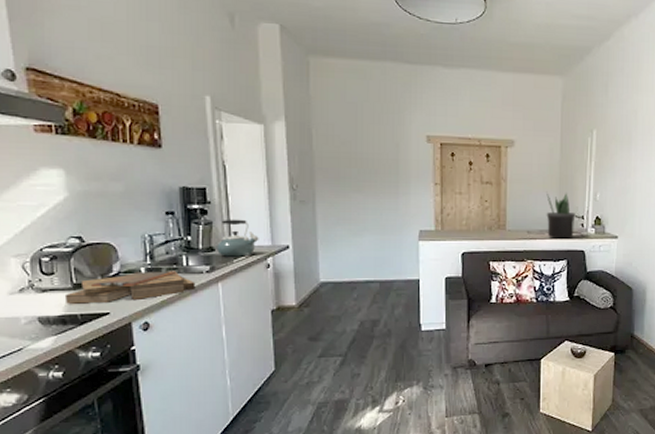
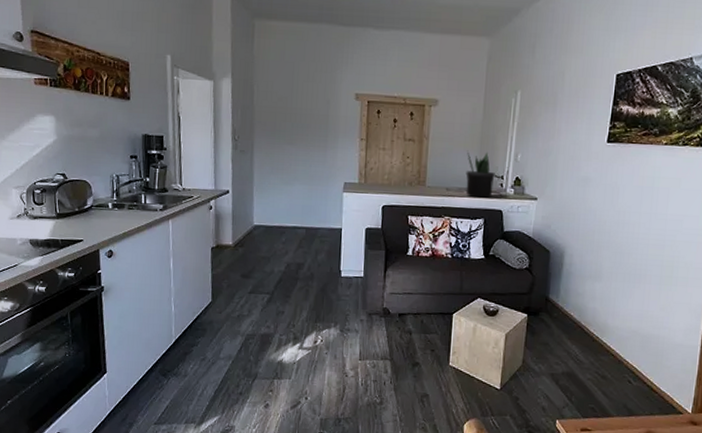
clipboard: present [64,271,196,304] -> none [50,206,151,232]
kettle: present [217,219,259,257] -> none [169,164,205,199]

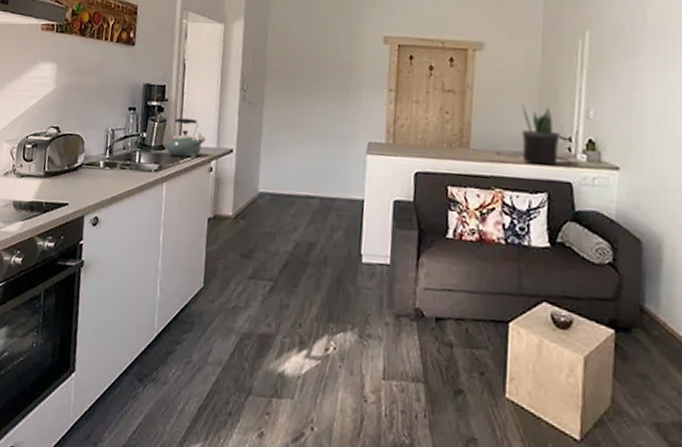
kettle: none [169,164,205,199] -> present [167,117,206,158]

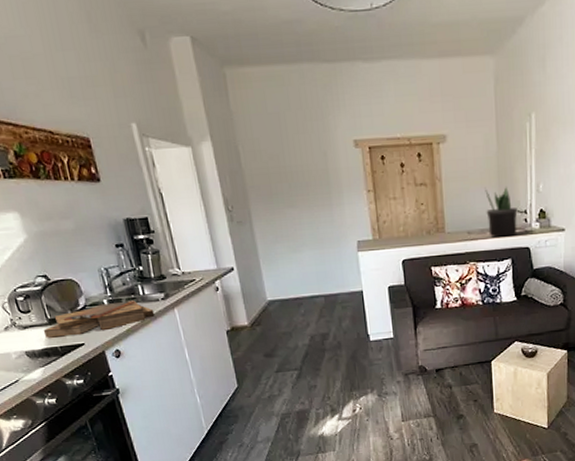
clipboard: none [36,165,144,194] -> present [43,300,155,338]
kettle: present [167,117,206,158] -> none [166,245,205,284]

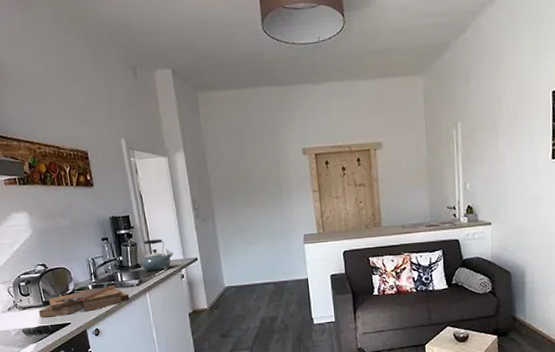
kettle: none [166,245,205,284] -> present [142,239,174,272]
planter: present [485,187,518,237] -> none [417,186,447,231]

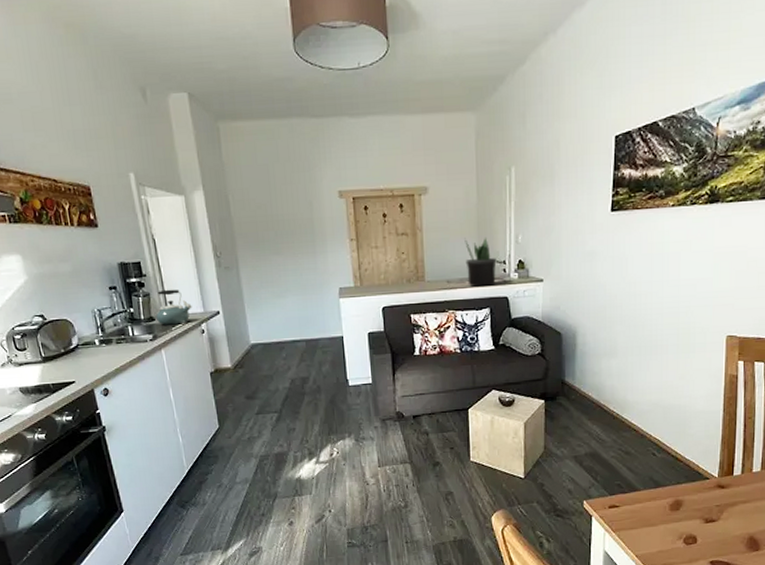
clipboard: present [38,286,130,318] -> none [37,341,143,375]
planter: none [417,186,447,231] -> present [464,238,497,287]

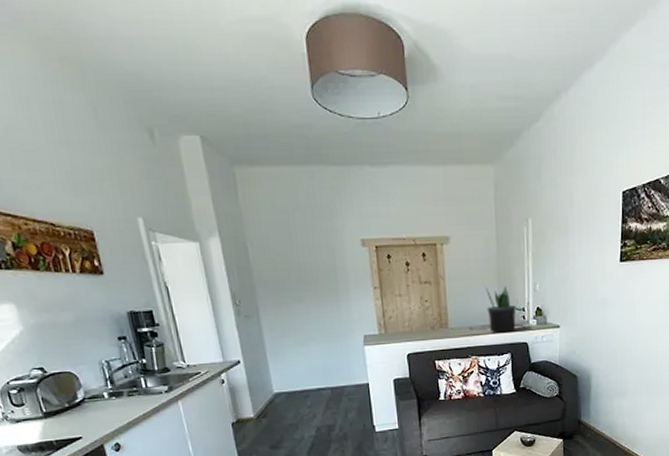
kettle: present [156,289,192,325] -> none [171,338,211,376]

